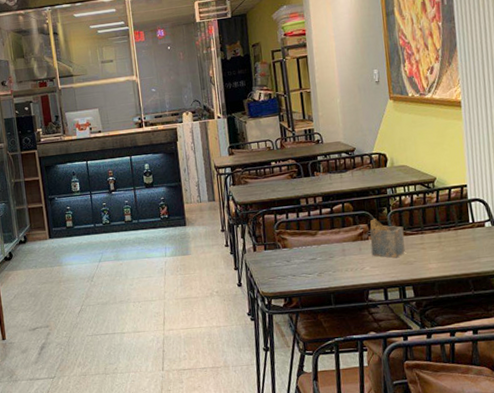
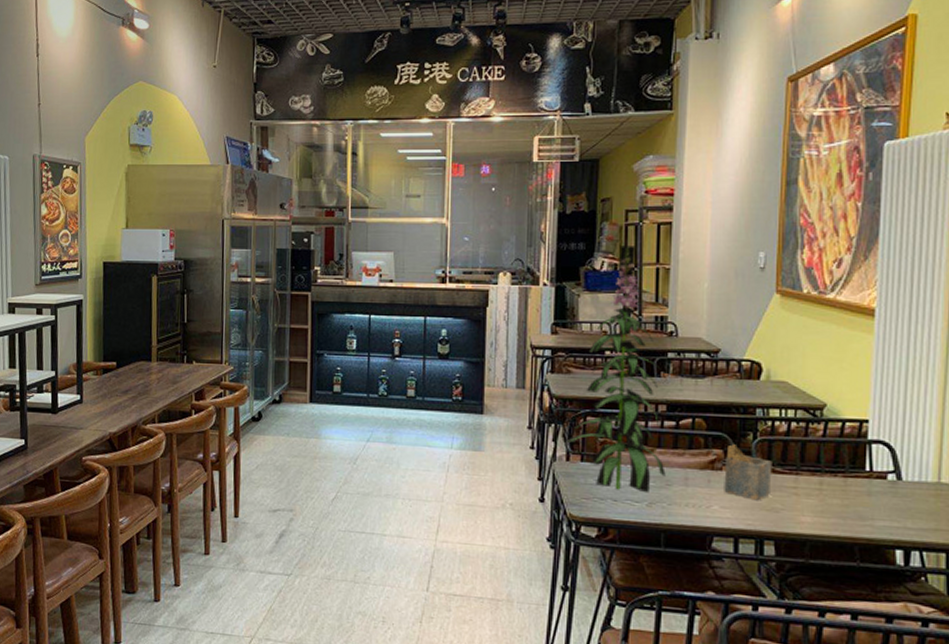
plant: none [250,78,328,267] -> present [564,245,666,494]

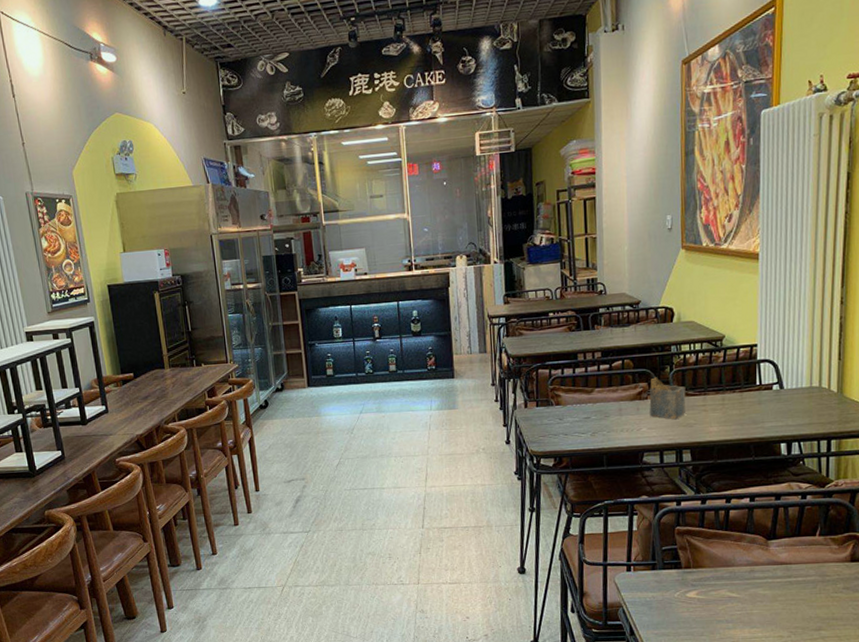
plant: present [564,245,666,494] -> none [522,221,604,426]

